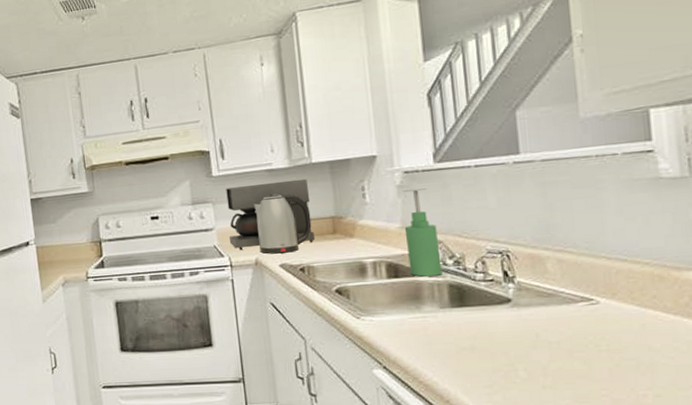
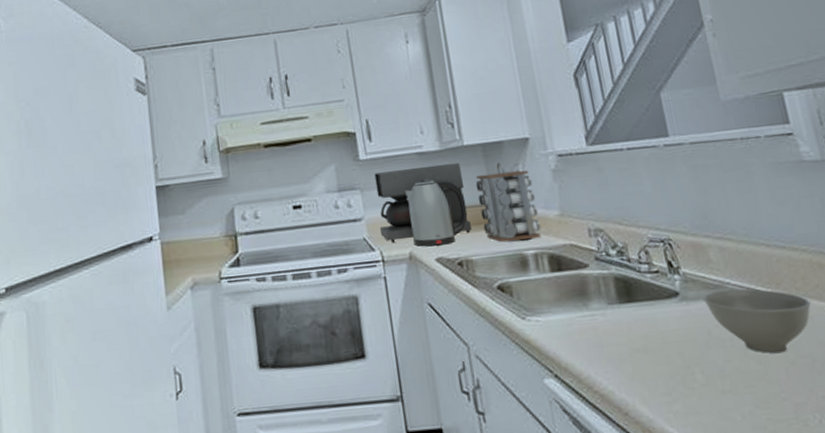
spice rack: none [321,178,382,252] -> present [475,161,542,243]
soap dispenser: present [402,188,442,277] -> none [557,172,607,269]
bowl: none [534,297,645,356] -> present [702,289,811,354]

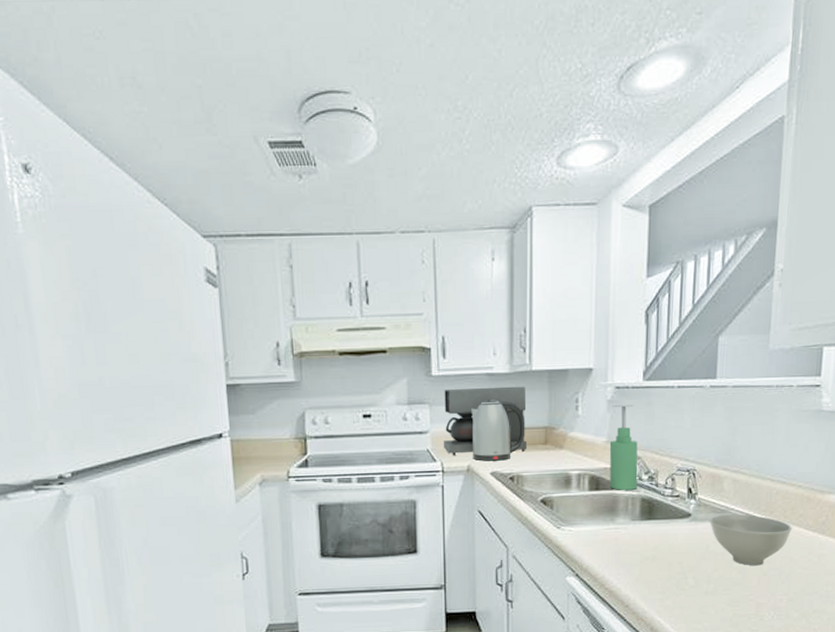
spice rack: present [475,161,542,243] -> none [537,388,589,463]
soap dispenser: none [557,172,607,269] -> present [609,404,638,490]

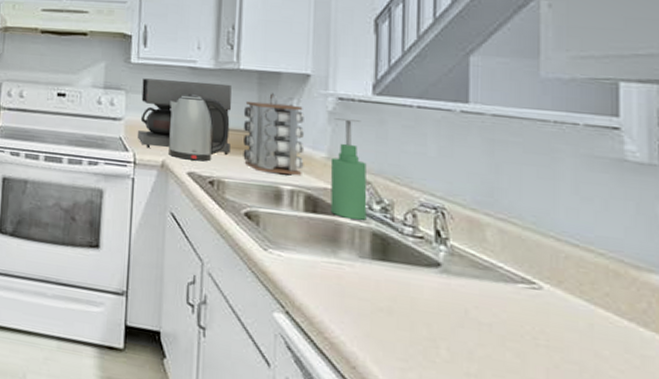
spice rack: none [537,388,589,463] -> present [243,92,305,176]
bowl: present [709,514,792,566] -> none [467,271,594,353]

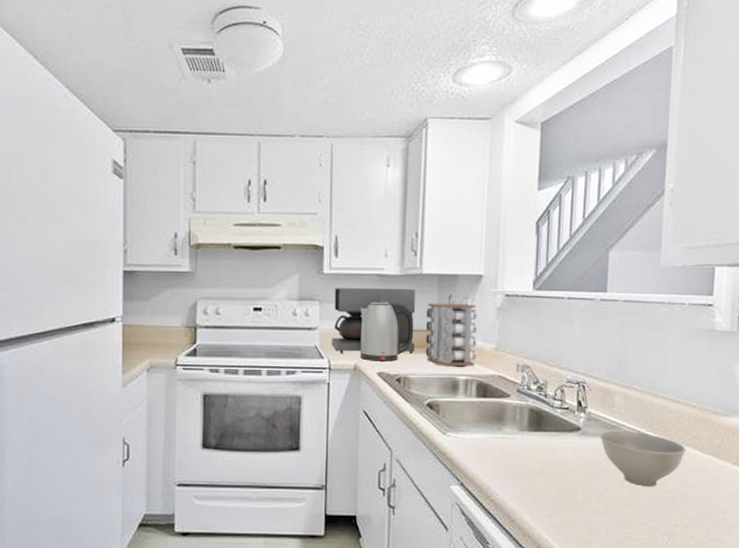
soap dispenser: present [330,117,367,220] -> none [497,312,527,399]
bowl: none [467,271,594,353] -> present [599,430,686,487]

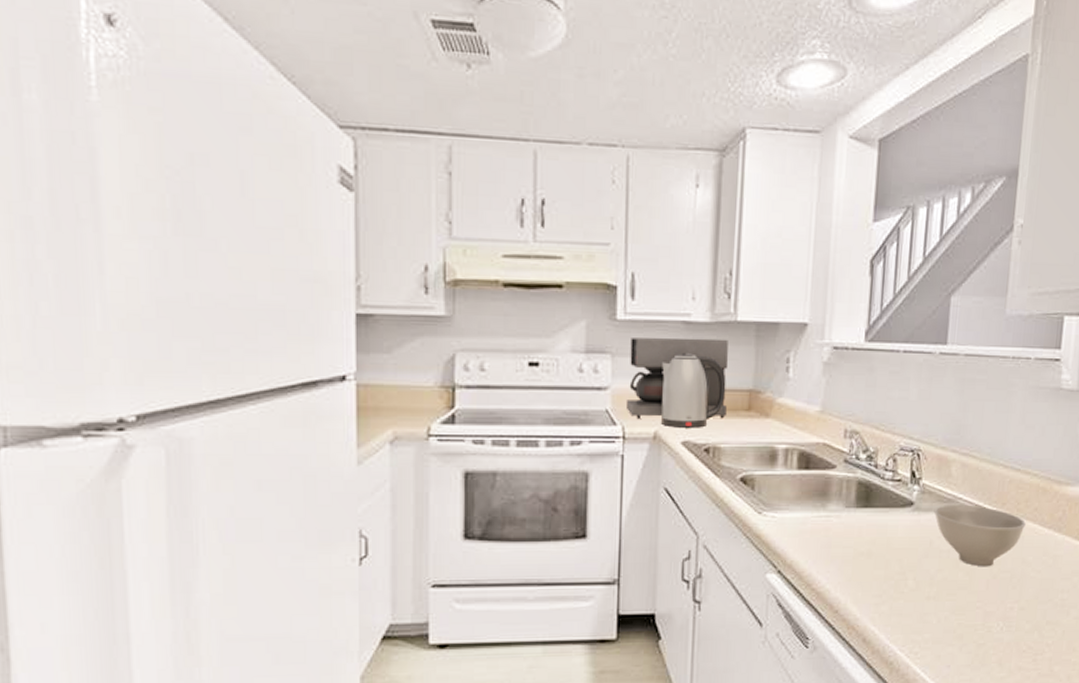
spice rack: present [425,293,477,367] -> none [739,345,801,434]

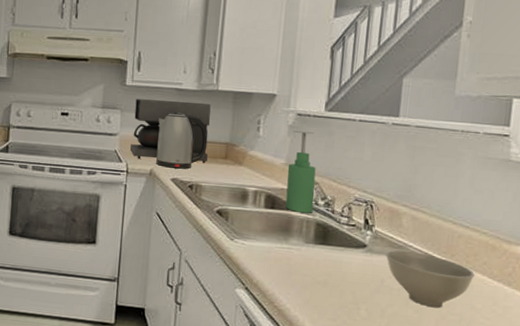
soap dispenser: none [821,368,856,470] -> present [285,130,316,213]

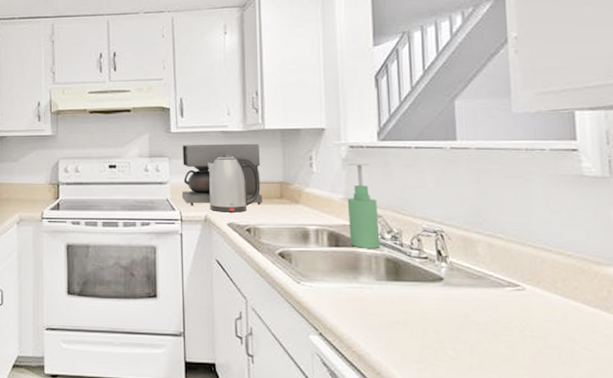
bowl: present [385,250,475,308] -> none [465,281,567,342]

